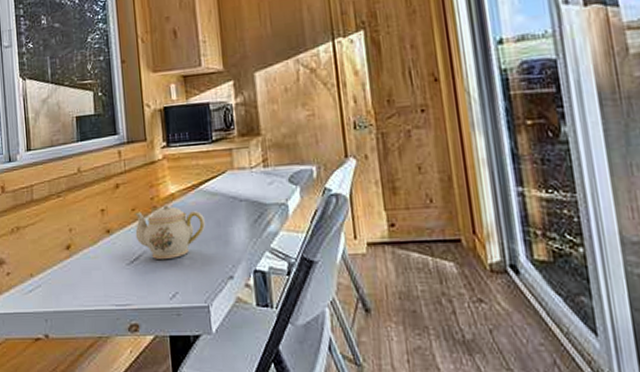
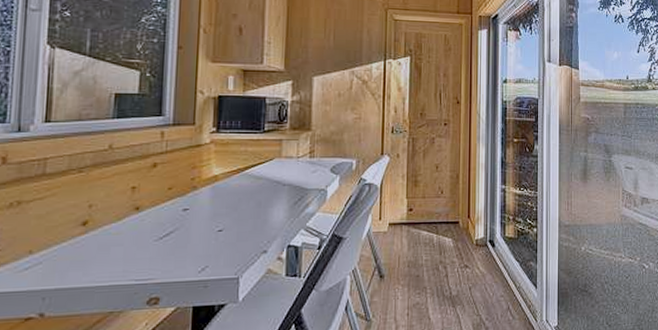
teapot: present [134,204,206,260] -> none [169,184,247,237]

